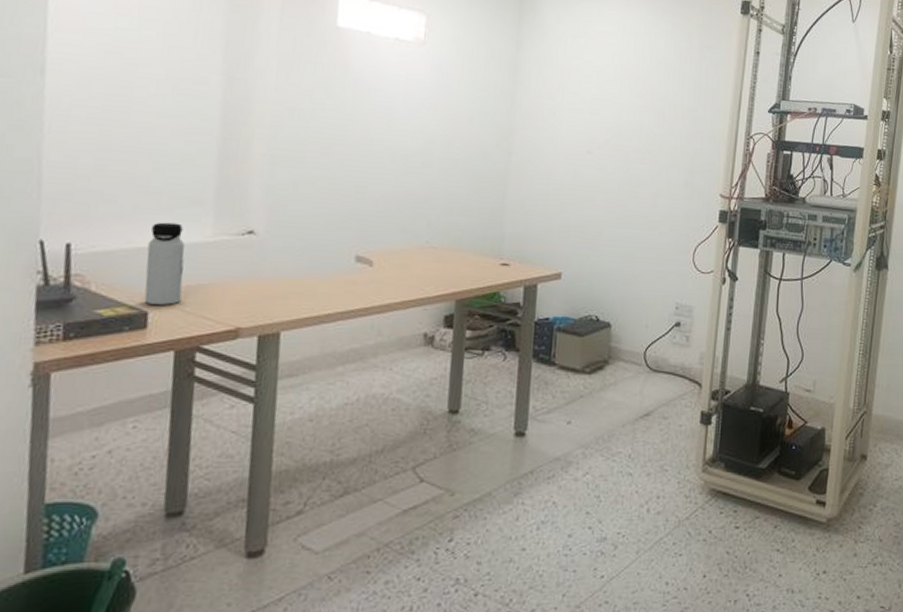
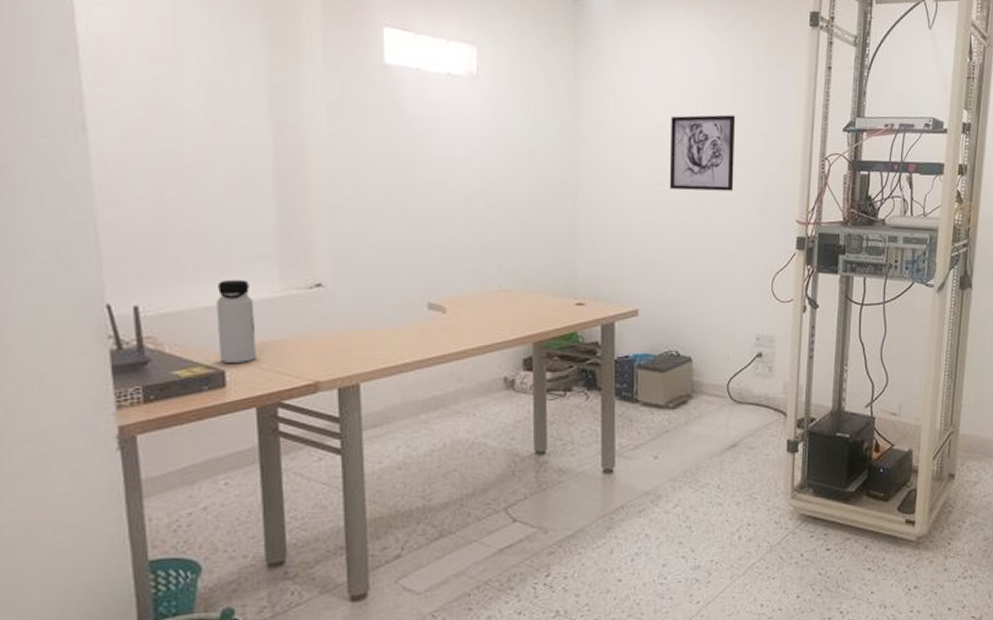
wall art: none [599,89,667,163] -> present [669,114,736,191]

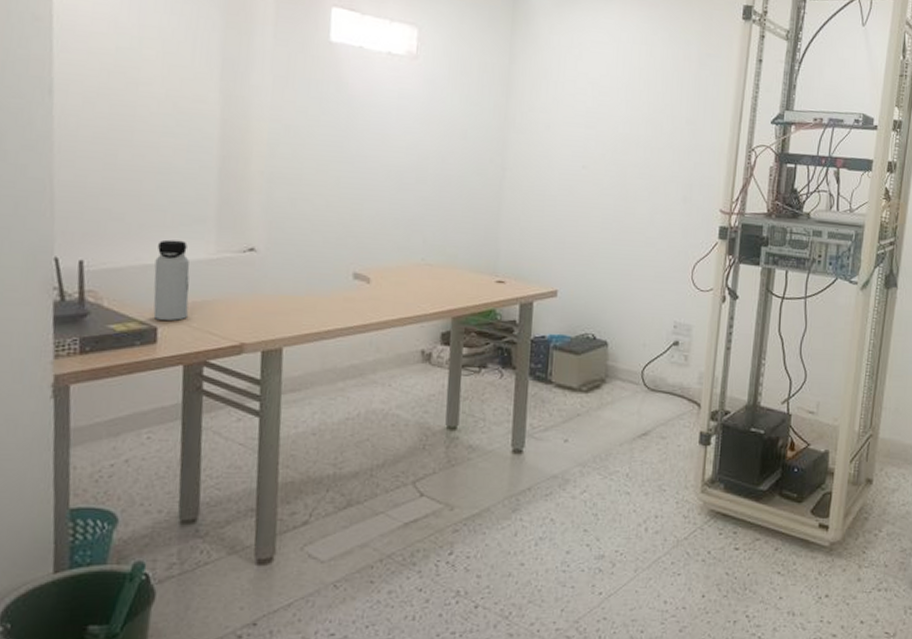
wall art: present [669,114,736,191] -> none [595,101,665,178]

